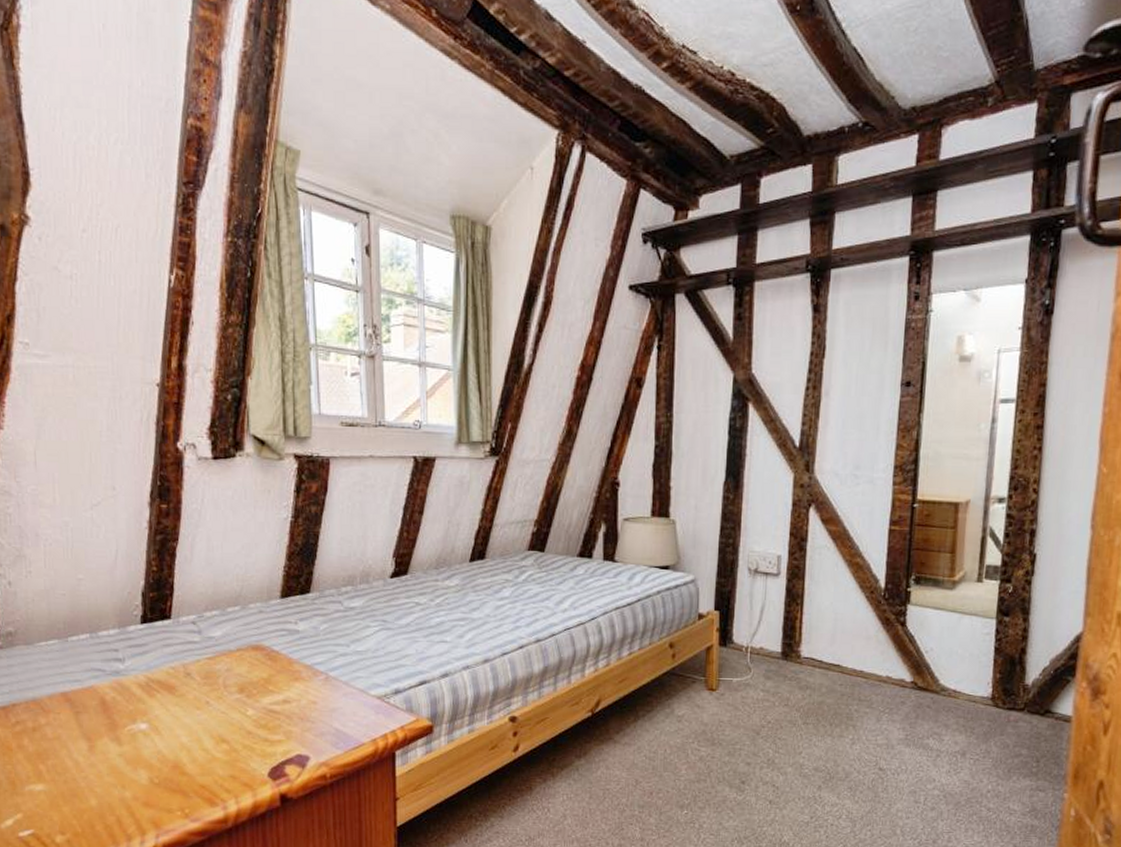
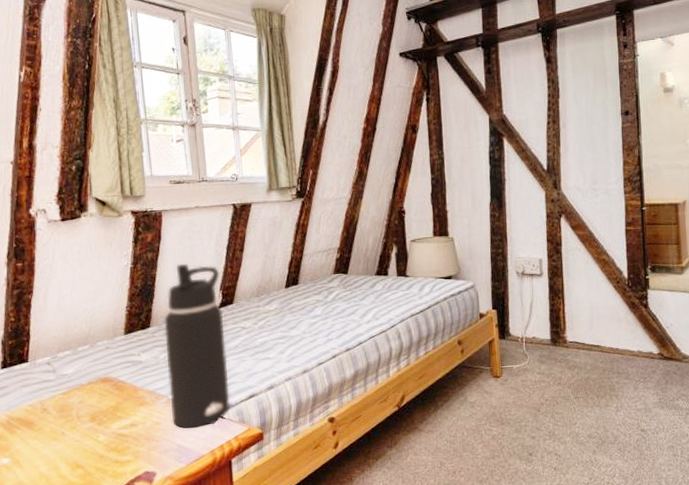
water bottle: none [326,522,398,713] -> present [164,263,231,430]

